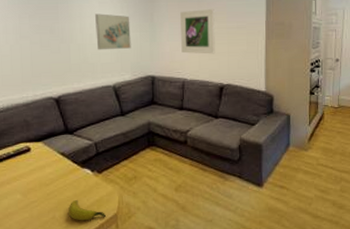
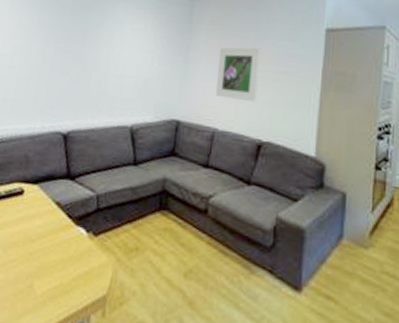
banana: present [69,200,107,221] -> none [49,267,94,299]
wall art: present [95,13,131,50] -> none [121,41,162,85]

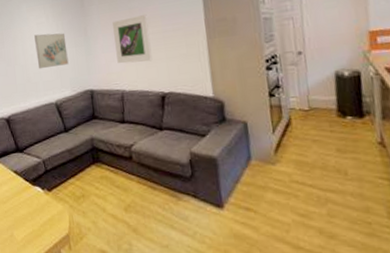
wall art: none [121,41,162,85] -> present [34,33,69,70]

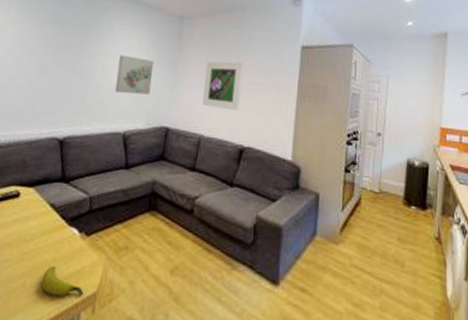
banana: none [24,218,59,240] -> present [41,266,84,297]

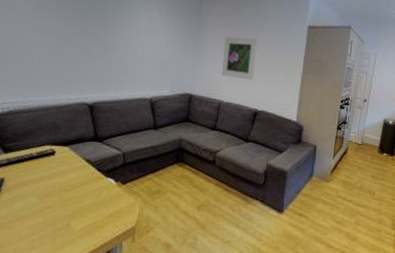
banana: present [41,266,84,297] -> none [85,209,124,232]
wall art: present [115,55,154,95] -> none [140,27,176,65]

